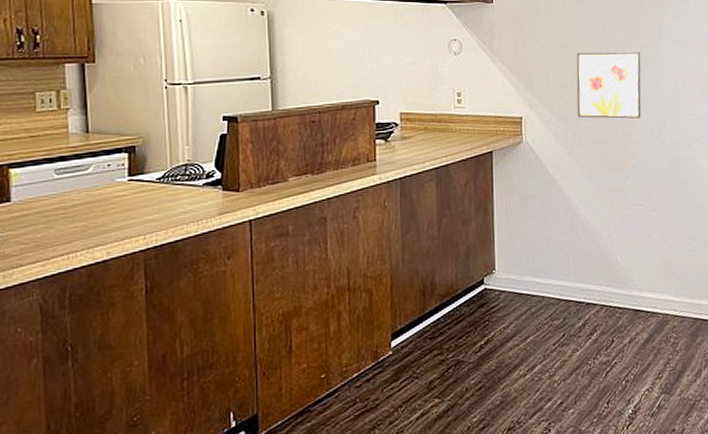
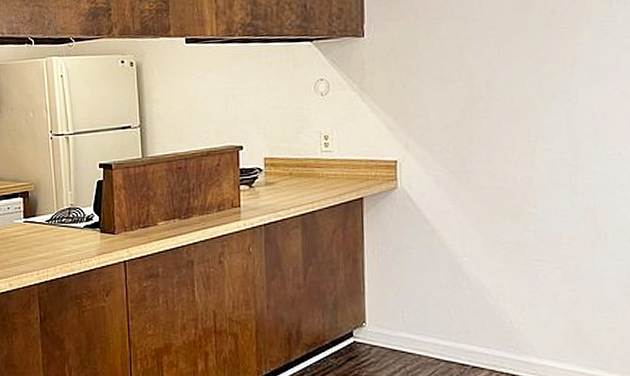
wall art: present [576,51,641,119] -> none [463,81,547,161]

